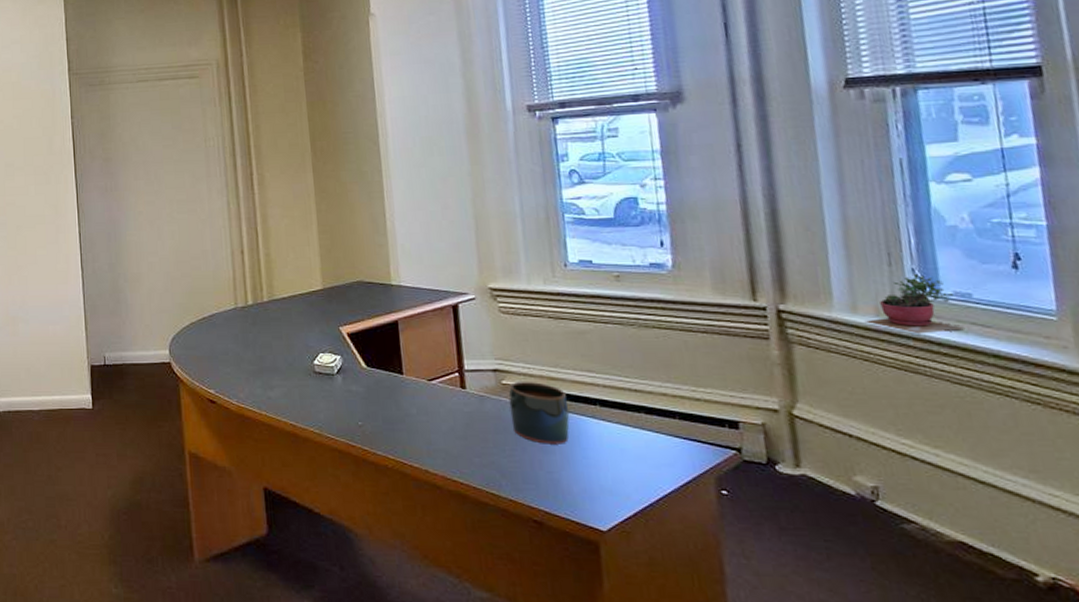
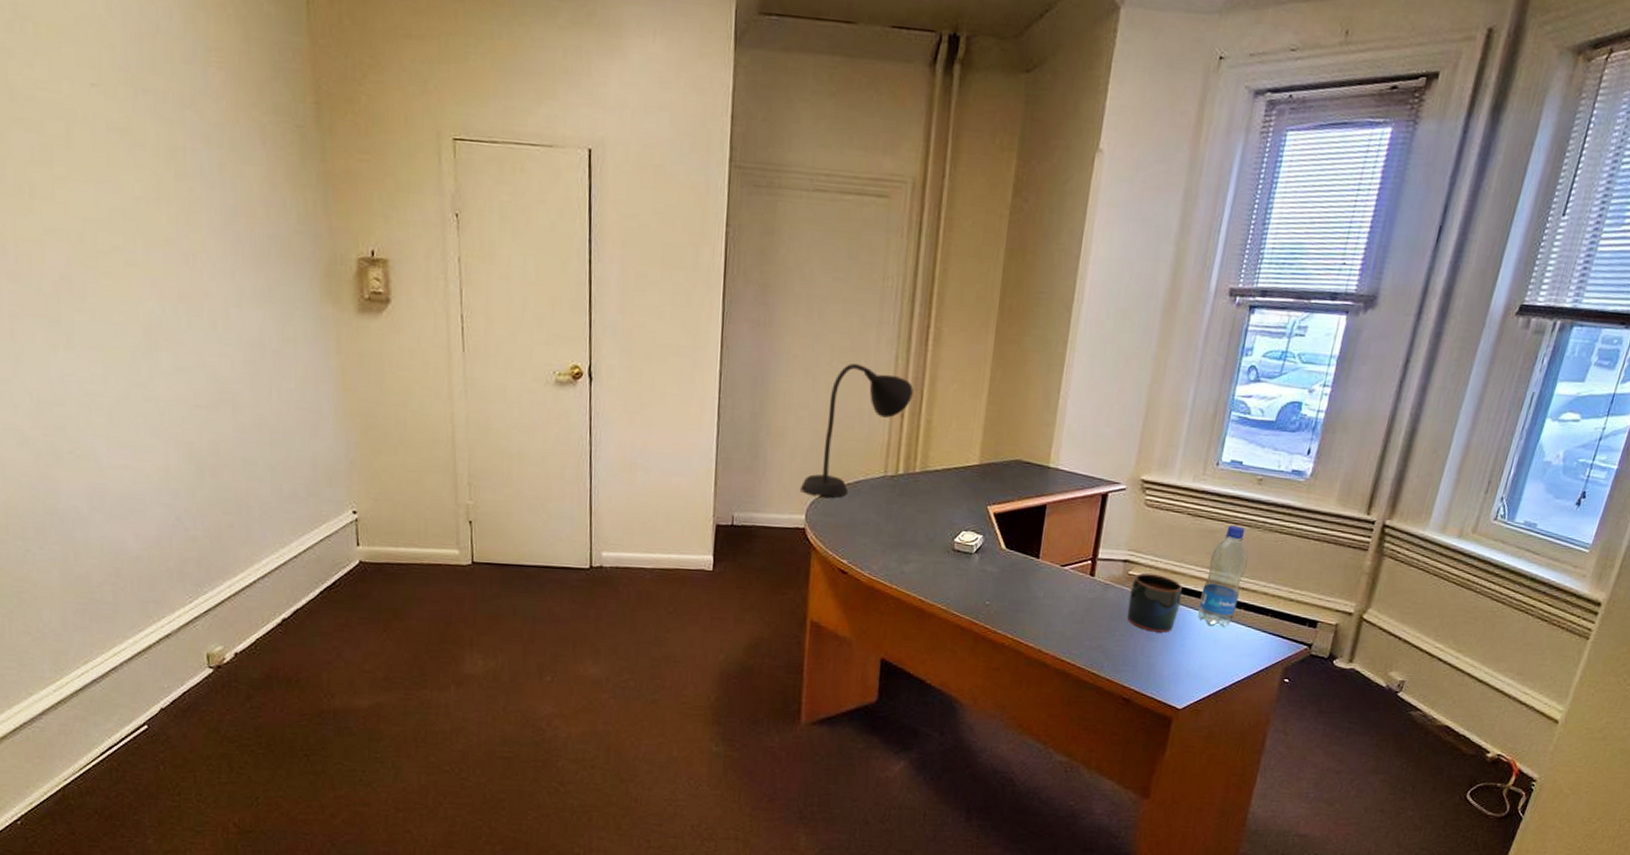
desk lamp: none [160,212,249,332] -> present [799,363,914,498]
bottle: none [587,325,635,434] -> present [1197,525,1248,627]
succulent plant: present [864,273,964,334] -> none [1447,502,1523,557]

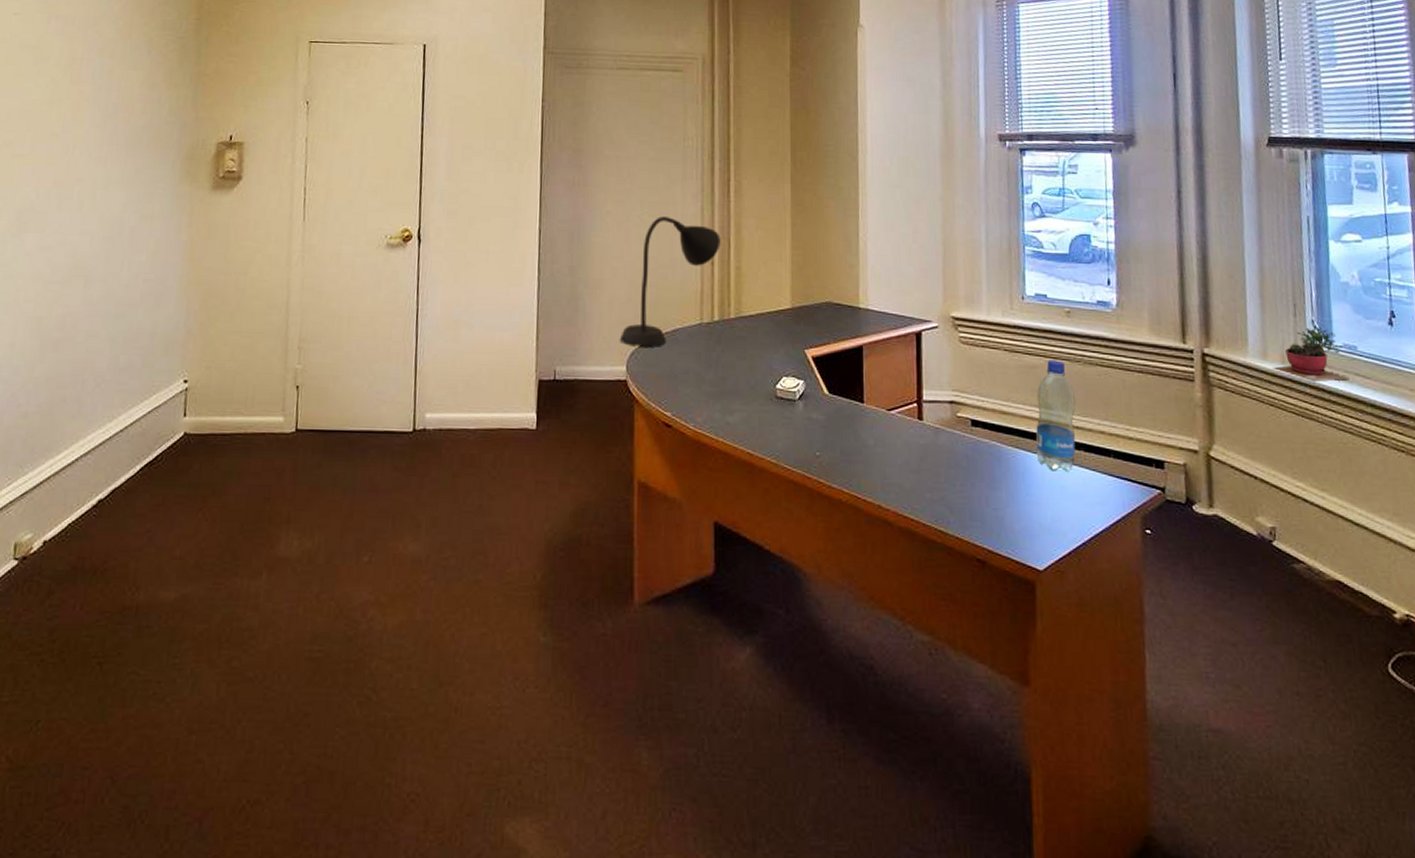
mug: present [1126,573,1183,633] -> none [962,415,1017,481]
succulent plant: none [1447,502,1523,557] -> present [1272,325,1349,383]

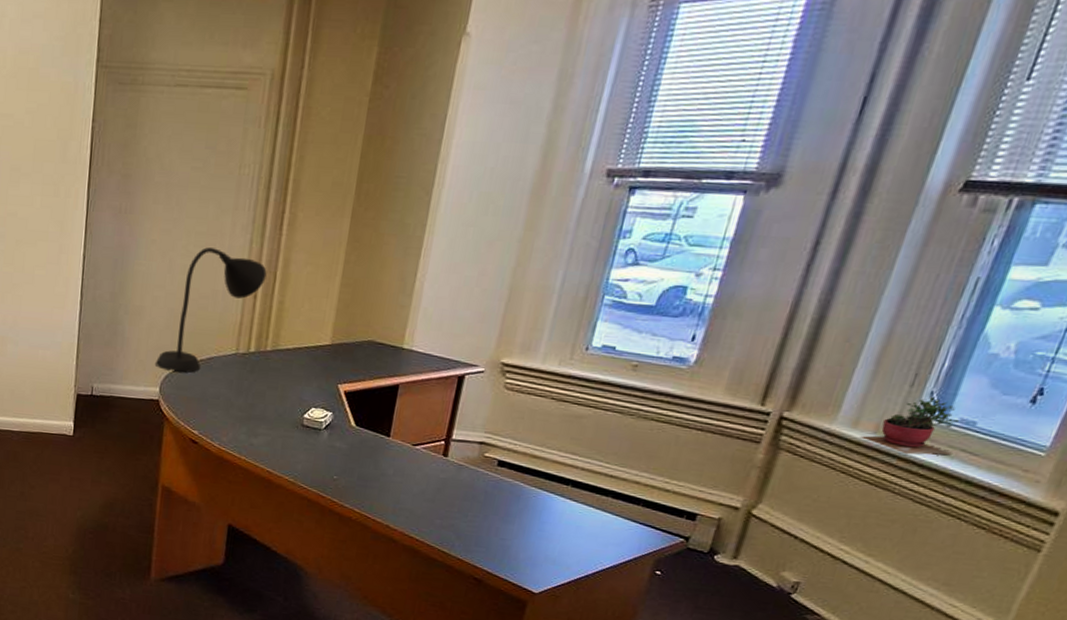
bottle: present [1035,360,1076,472] -> none [558,411,619,514]

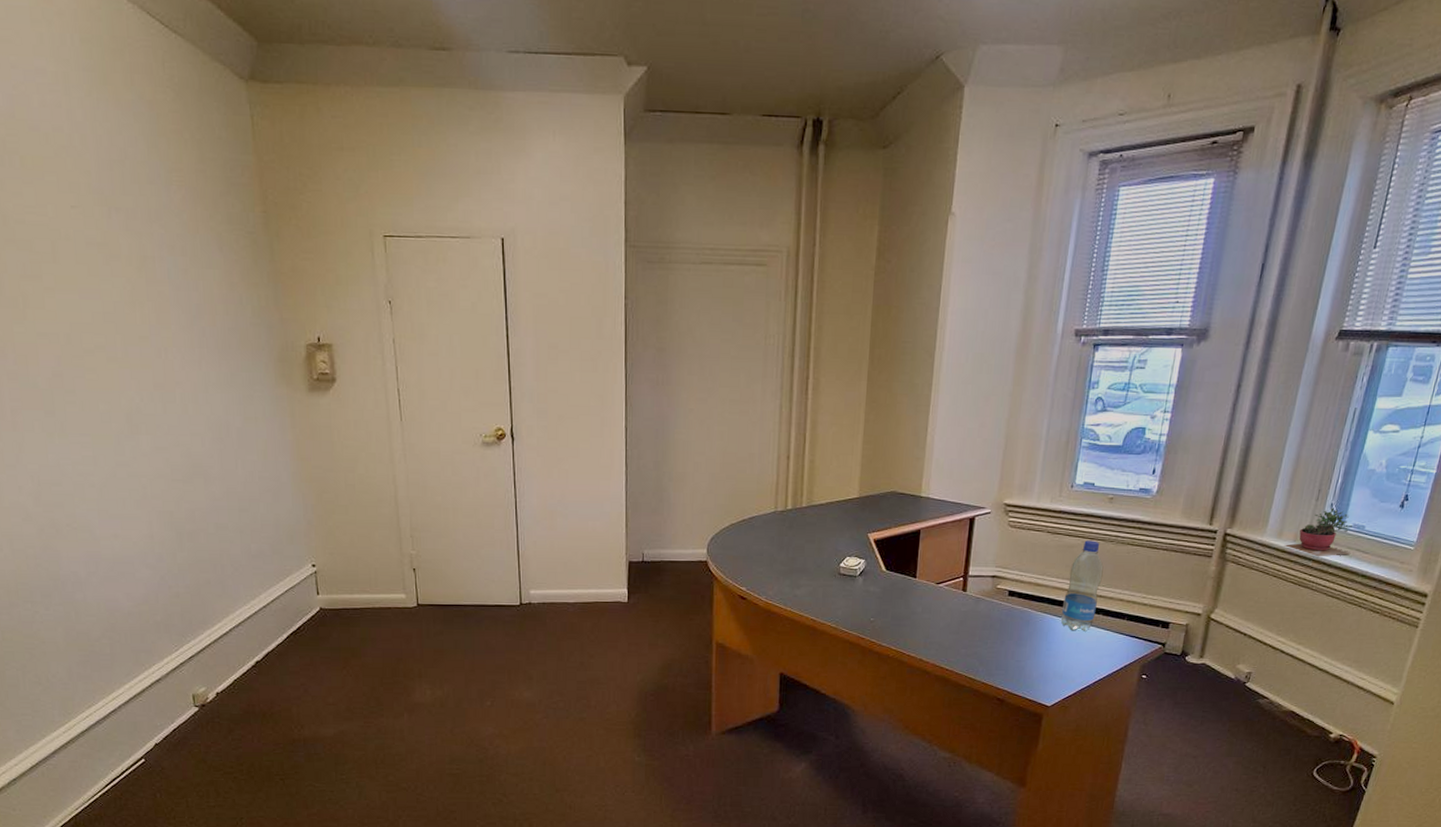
desk lamp: present [154,247,267,373] -> none [700,414,797,533]
bottle: none [558,411,619,514] -> present [1060,540,1104,631]

